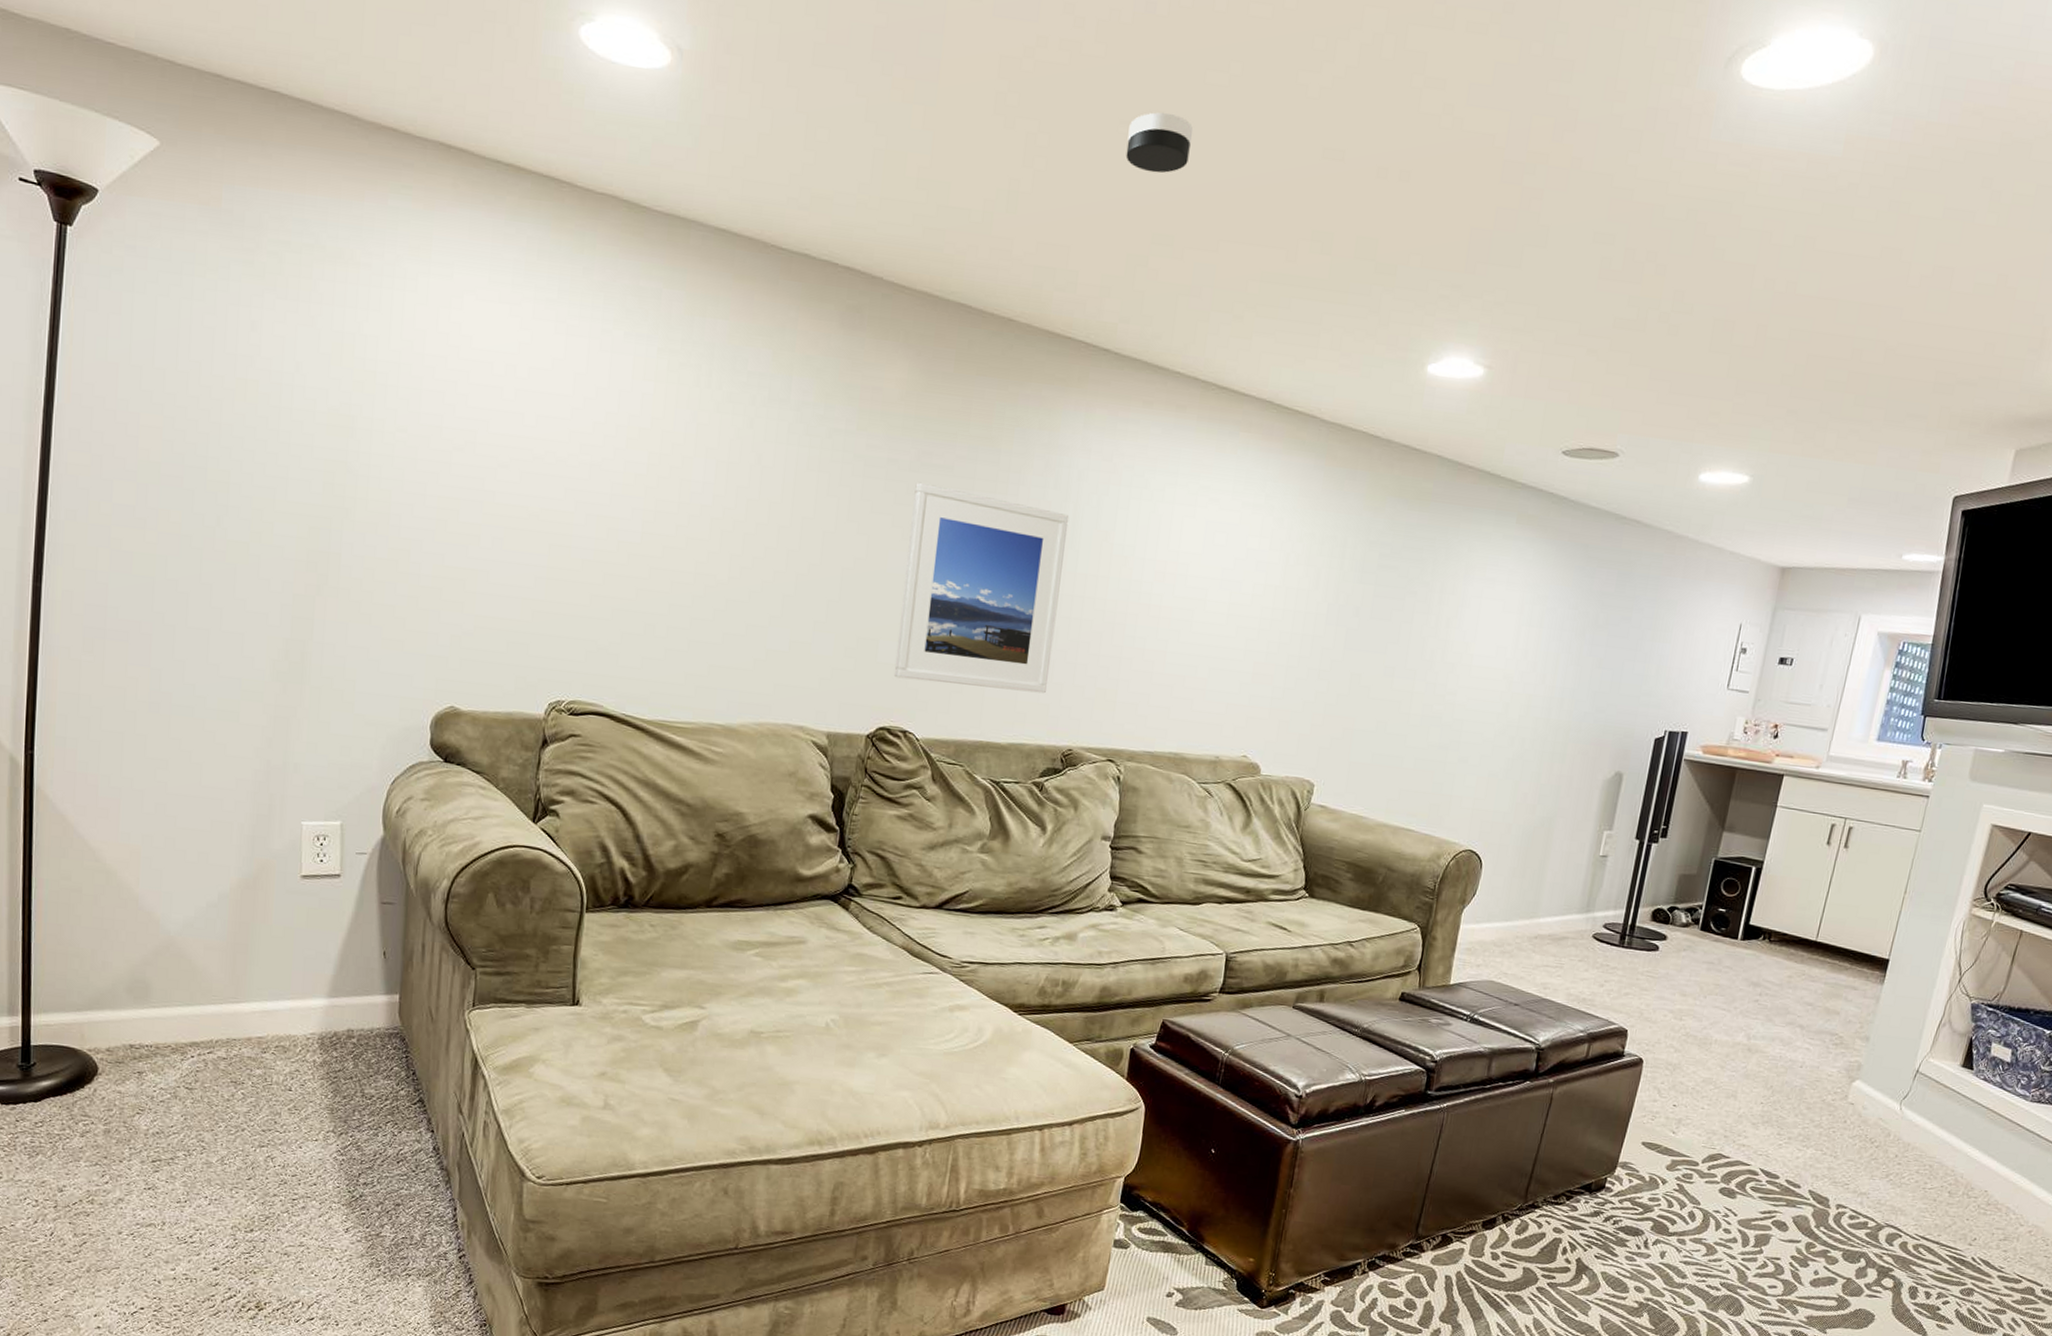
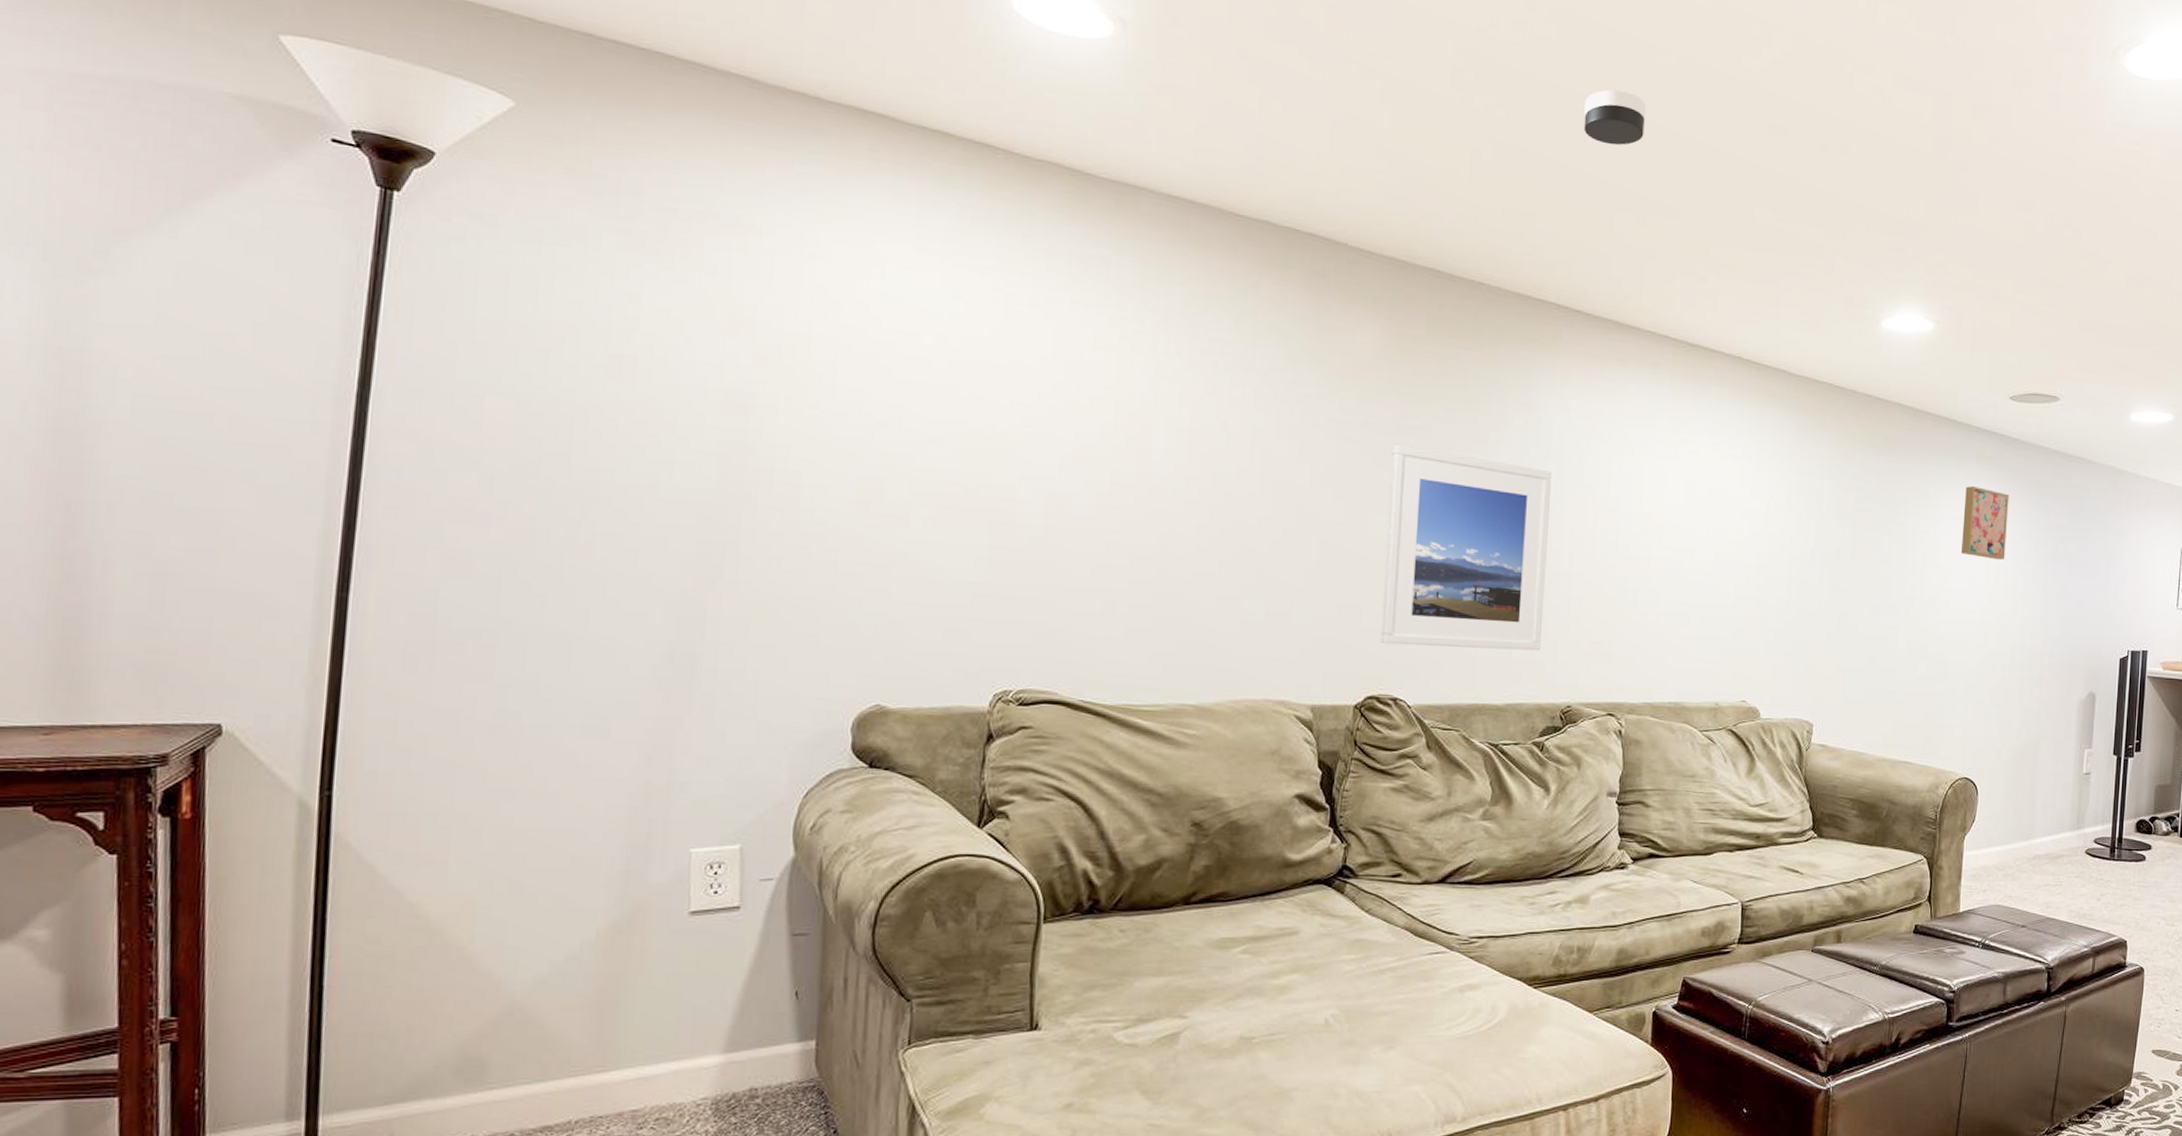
wall art: none [1489,546,1550,627] -> present [1960,485,2009,560]

